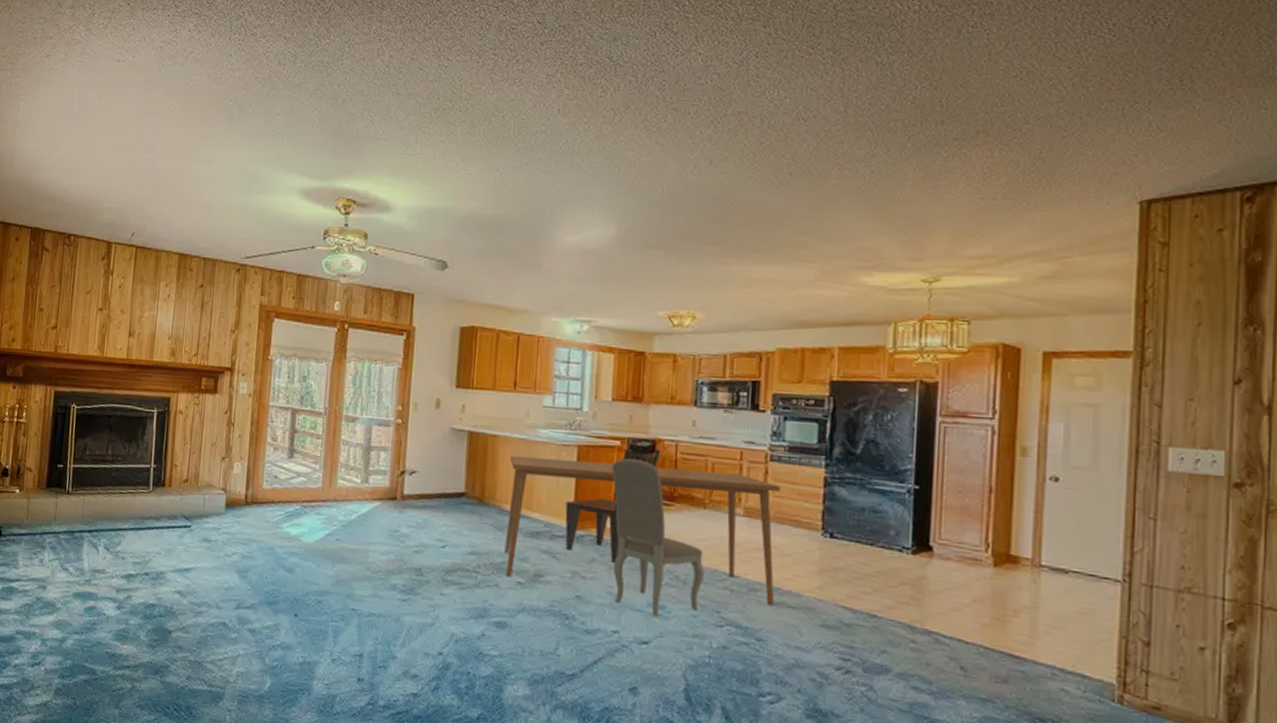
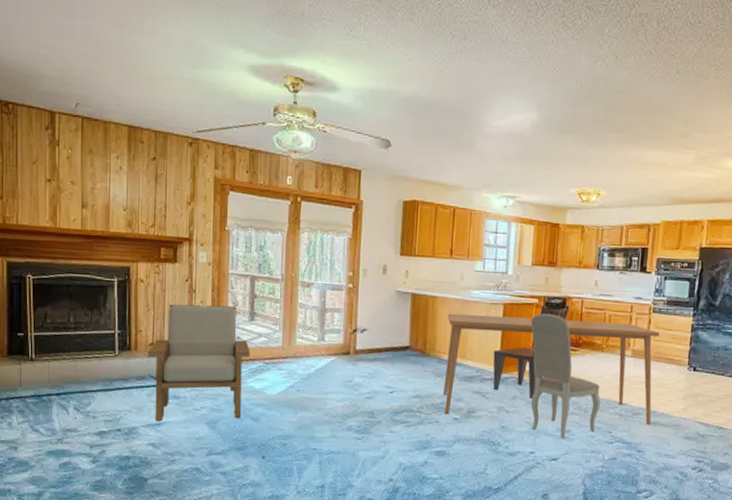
armchair: none [180,437,288,568] -> present [147,304,250,421]

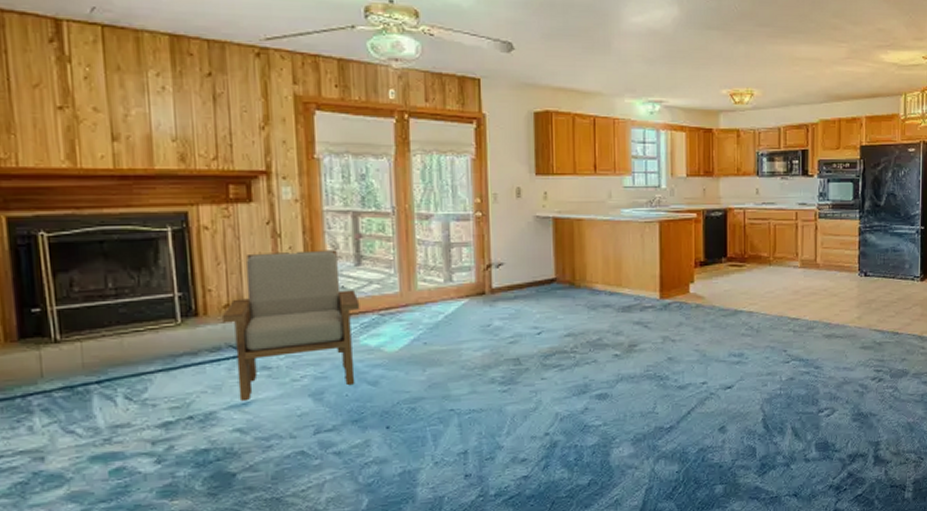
dining table: present [443,313,659,425] -> none [596,231,827,352]
dining chair: present [493,305,570,398] -> none [652,217,732,323]
dining chair: present [530,313,600,439] -> none [690,229,772,364]

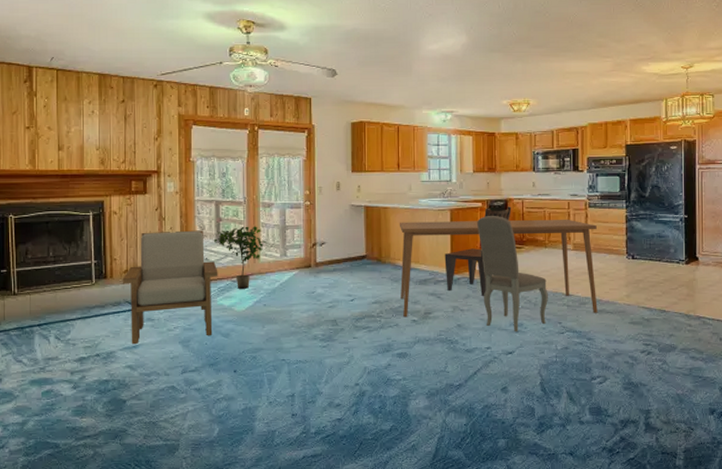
potted plant: none [351,243,425,324] -> present [213,226,267,289]
dining table: none [596,231,827,352] -> present [399,219,598,318]
dining chair: none [652,217,732,323] -> present [444,206,512,296]
dining chair: none [690,229,772,364] -> present [476,216,548,332]

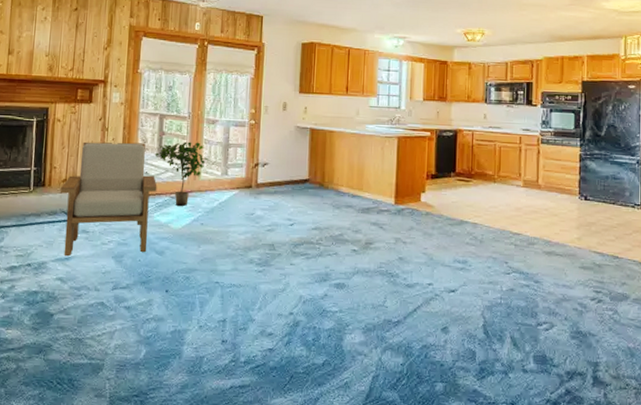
dining table: present [399,219,598,318] -> none [342,147,549,255]
dining chair: present [444,206,512,296] -> none [389,137,461,229]
dining chair: present [476,216,548,332] -> none [424,146,495,270]

